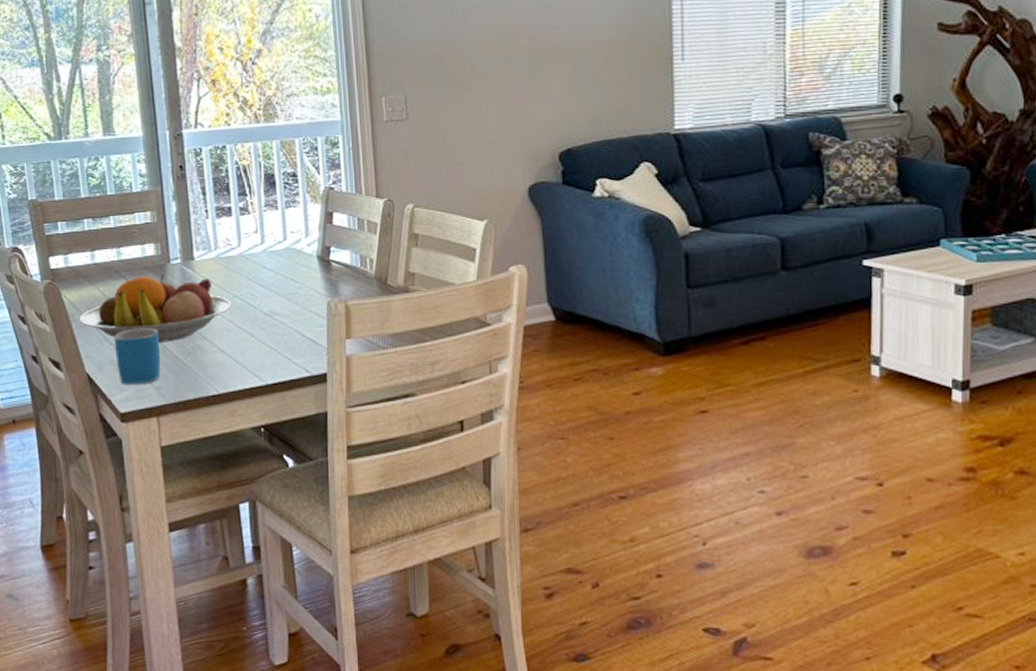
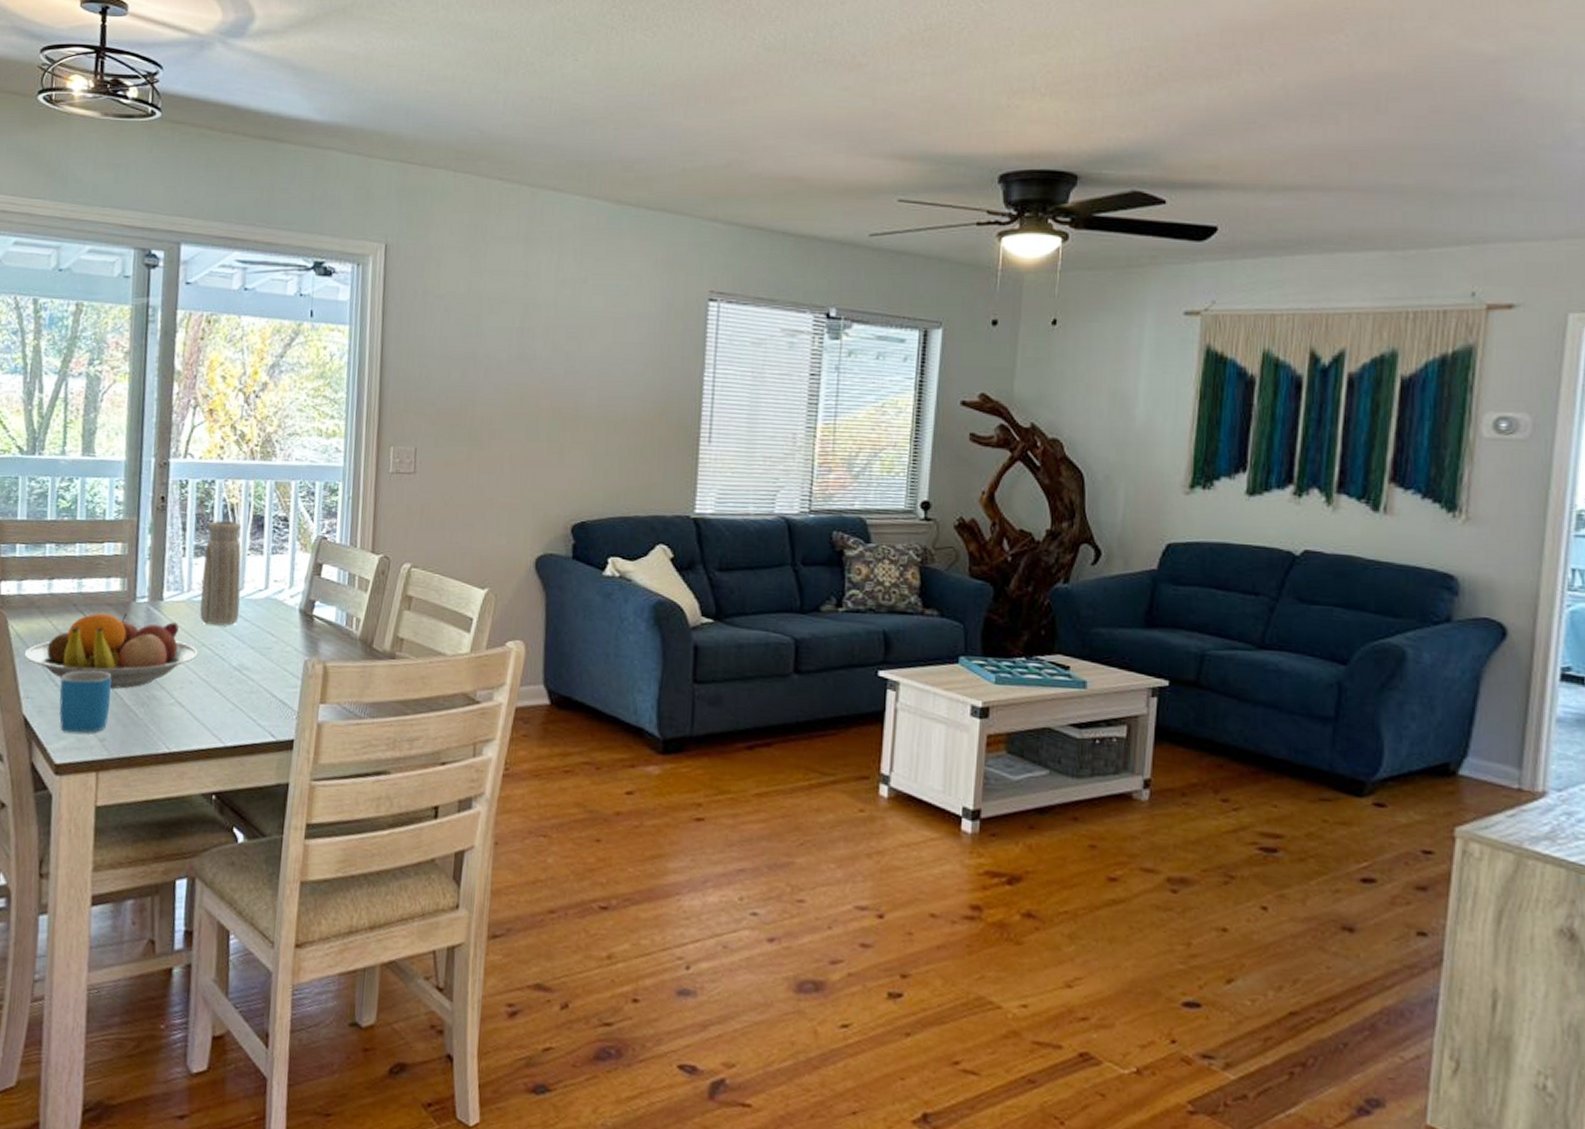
vase: none [225,182,264,278] -> present [200,521,242,626]

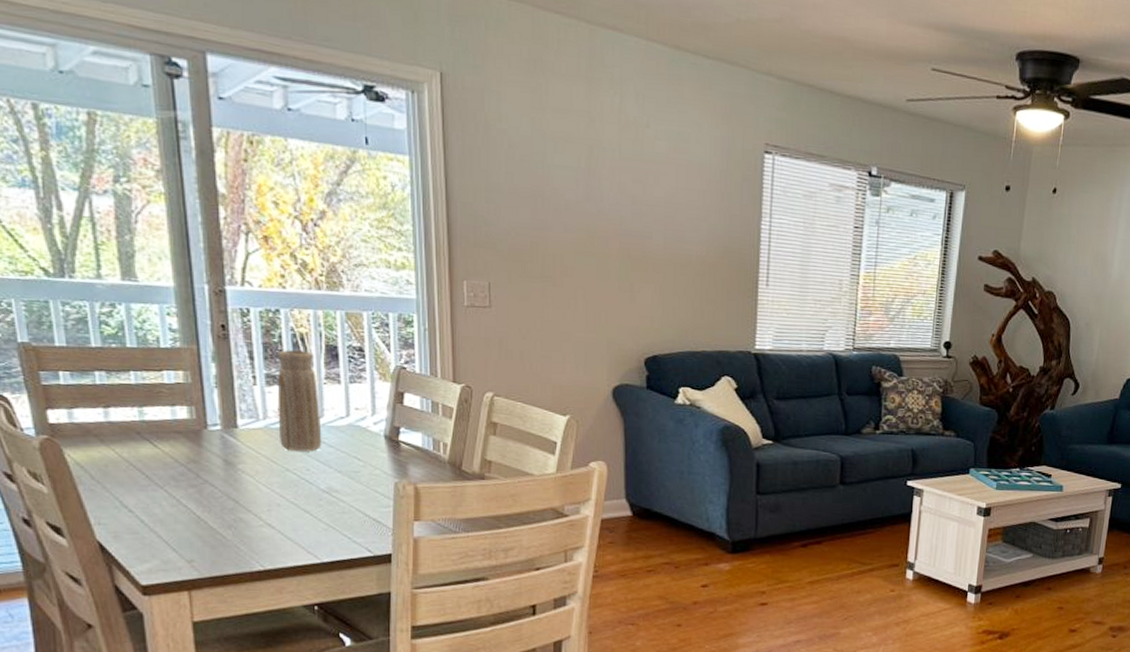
fruit bowl: present [24,612,198,690] -> none [87,440,282,514]
mug: present [59,670,112,733] -> none [134,496,194,556]

